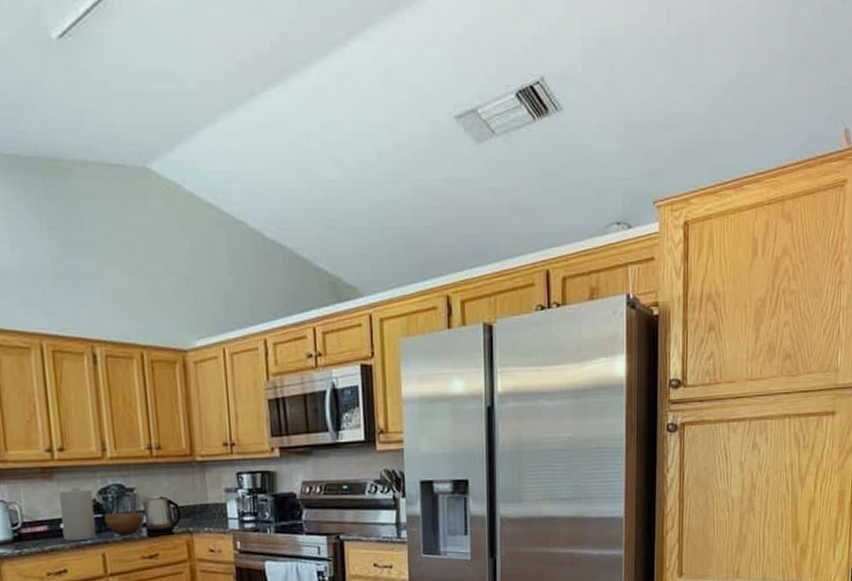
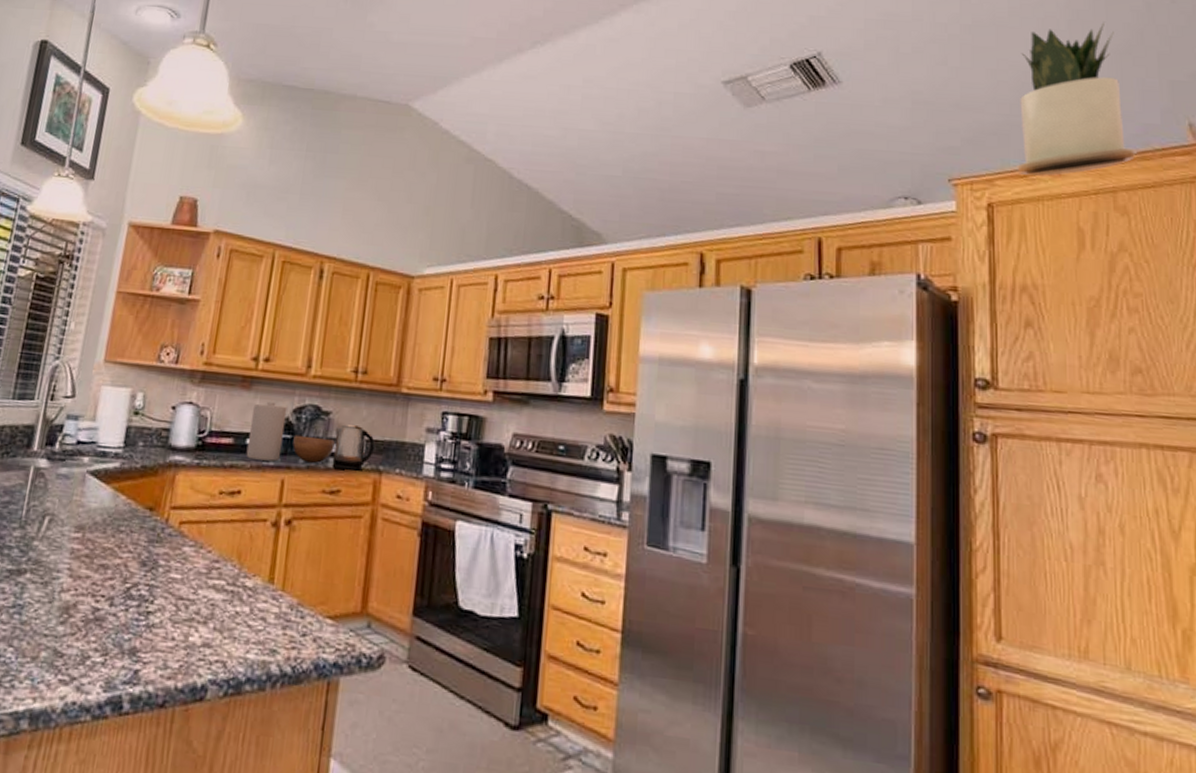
planter: none [707,27,804,191] -> present [1015,21,1138,176]

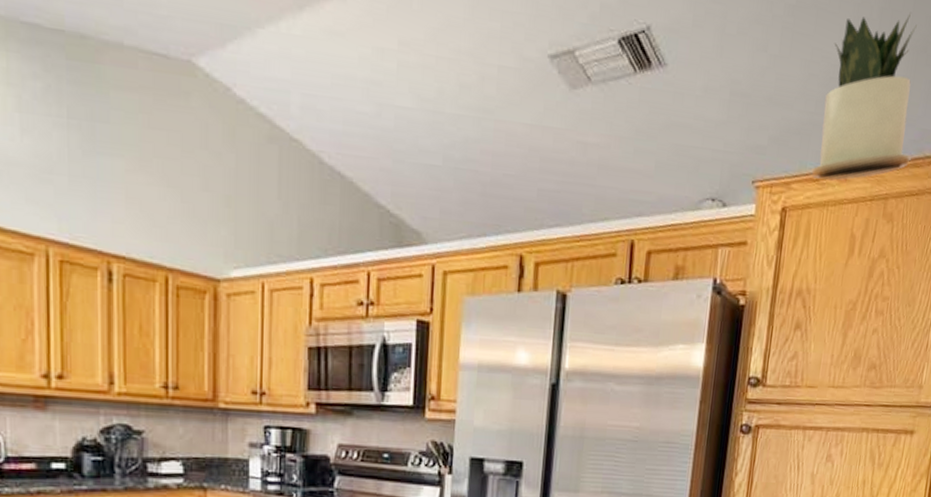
paper towel holder: present [246,401,287,462] -> none [52,422,94,485]
bowl: present [293,435,335,464] -> none [105,456,152,485]
kettle: present [331,424,375,472] -> none [152,443,196,490]

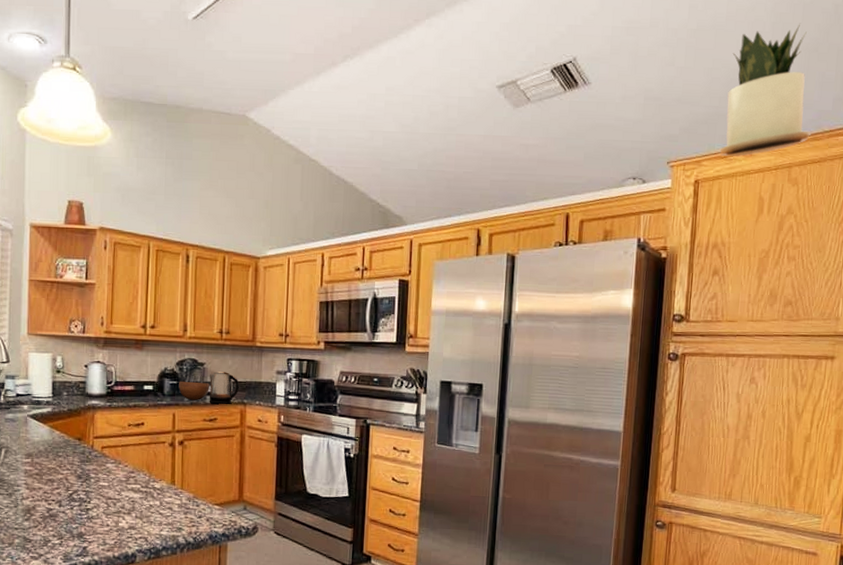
bowl: none [105,456,152,485] -> present [179,381,210,401]
kettle: none [152,443,196,490] -> present [209,371,239,405]

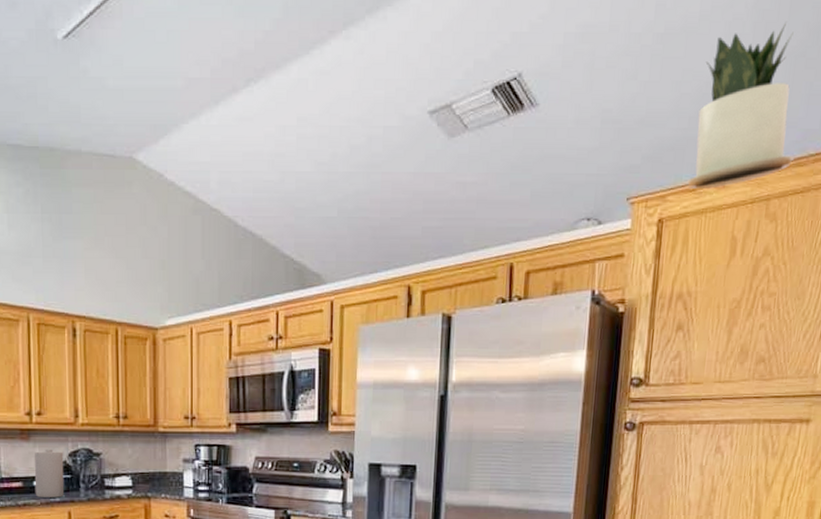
paper towel holder: none [145,358,172,401] -> present [34,449,65,498]
bowl: present [179,381,210,401] -> none [73,474,108,497]
kettle: present [209,371,239,405] -> none [108,462,142,500]

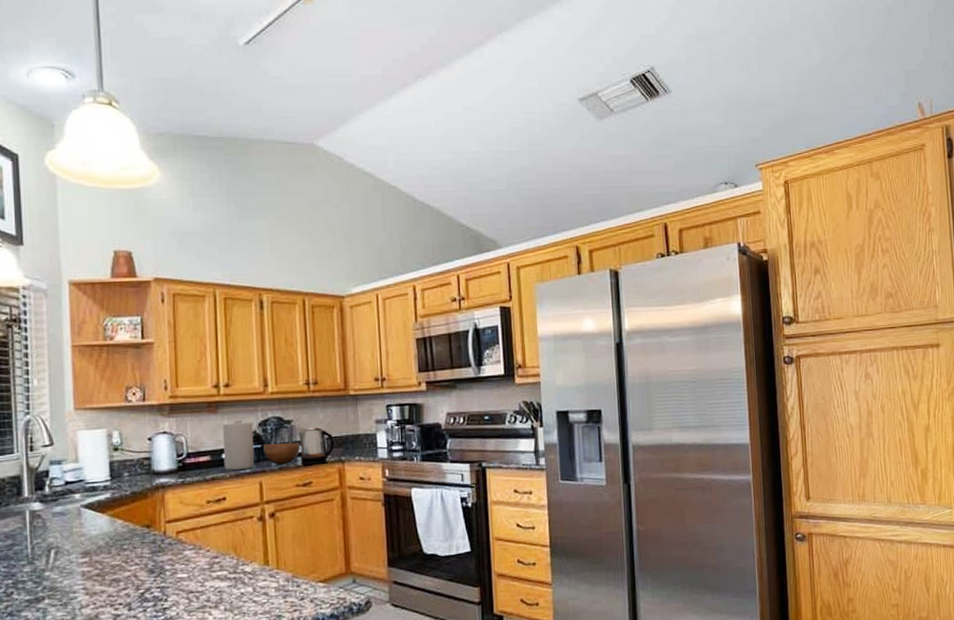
bowl: none [73,474,108,497] -> present [263,442,300,465]
kettle: none [108,462,142,500] -> present [299,427,335,466]
planter: present [686,21,795,189] -> none [801,25,885,155]

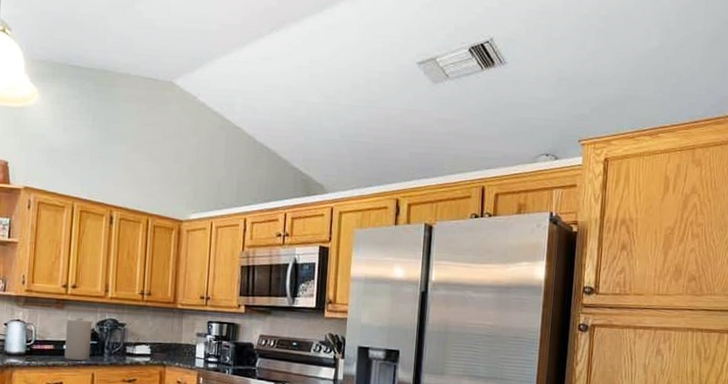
bowl: present [263,442,300,465] -> none [98,341,130,362]
kettle: present [299,427,335,466] -> none [128,332,159,366]

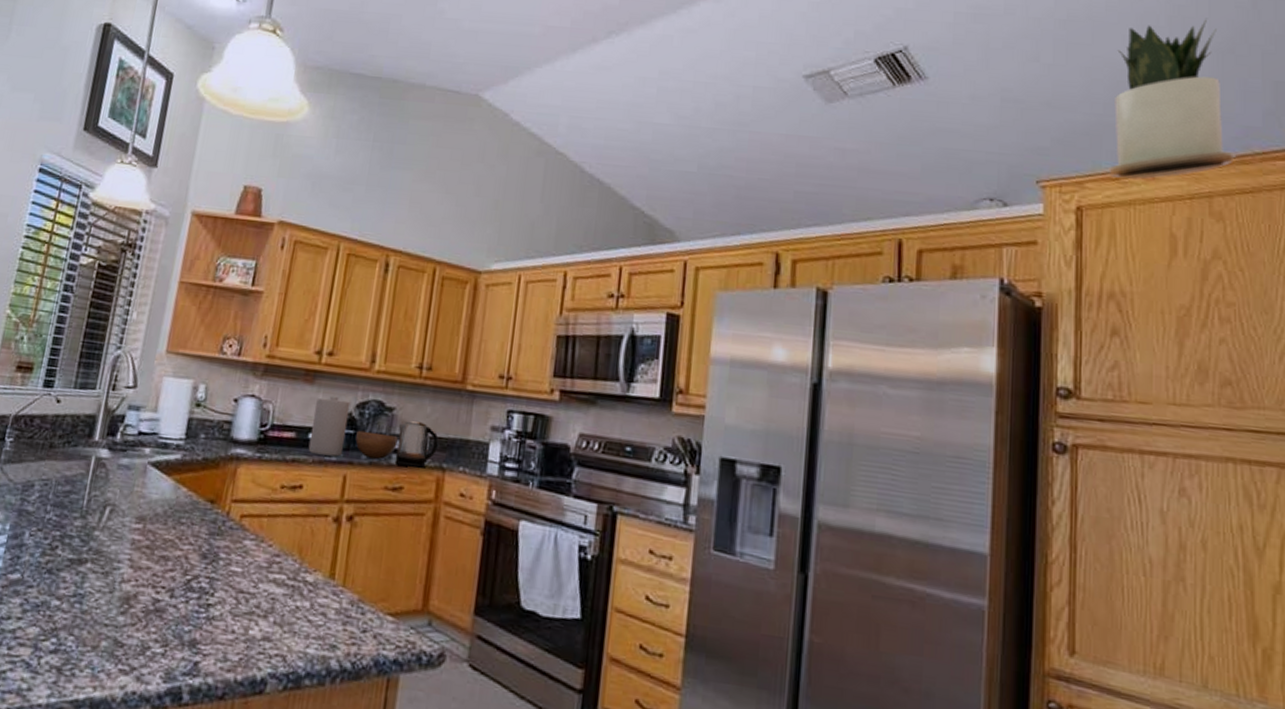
bowl: none [98,341,130,362] -> present [355,430,398,460]
kettle: none [128,332,159,366] -> present [394,421,439,469]
planter: none [627,13,714,137] -> present [1107,18,1237,179]

